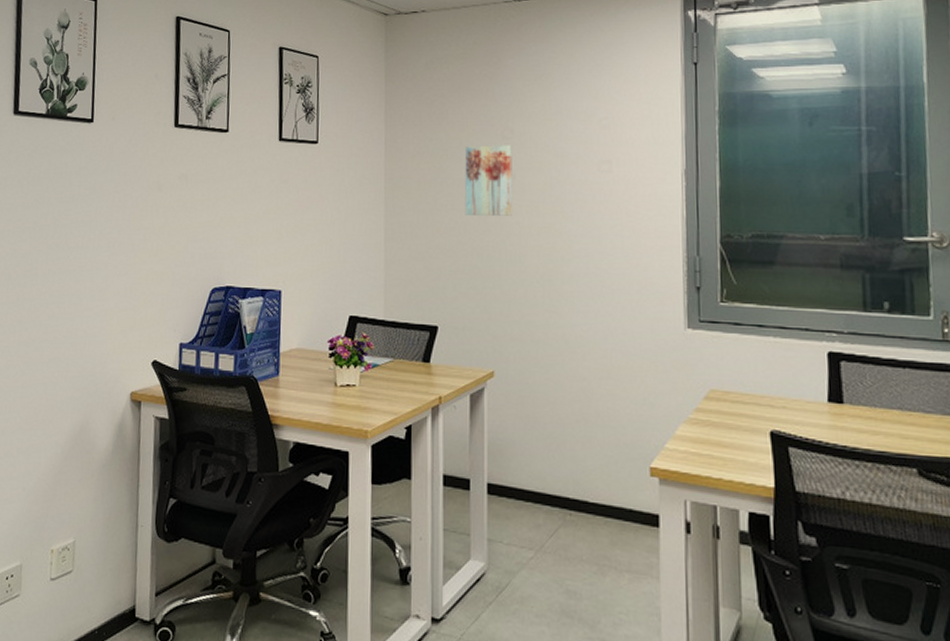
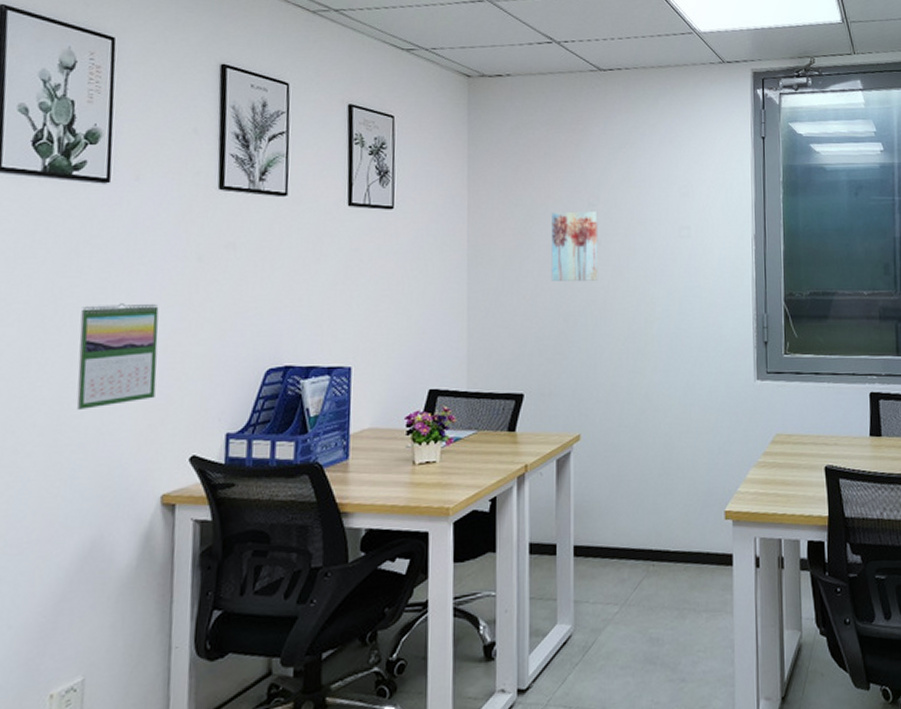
calendar: none [69,225,129,314] -> present [76,303,159,409]

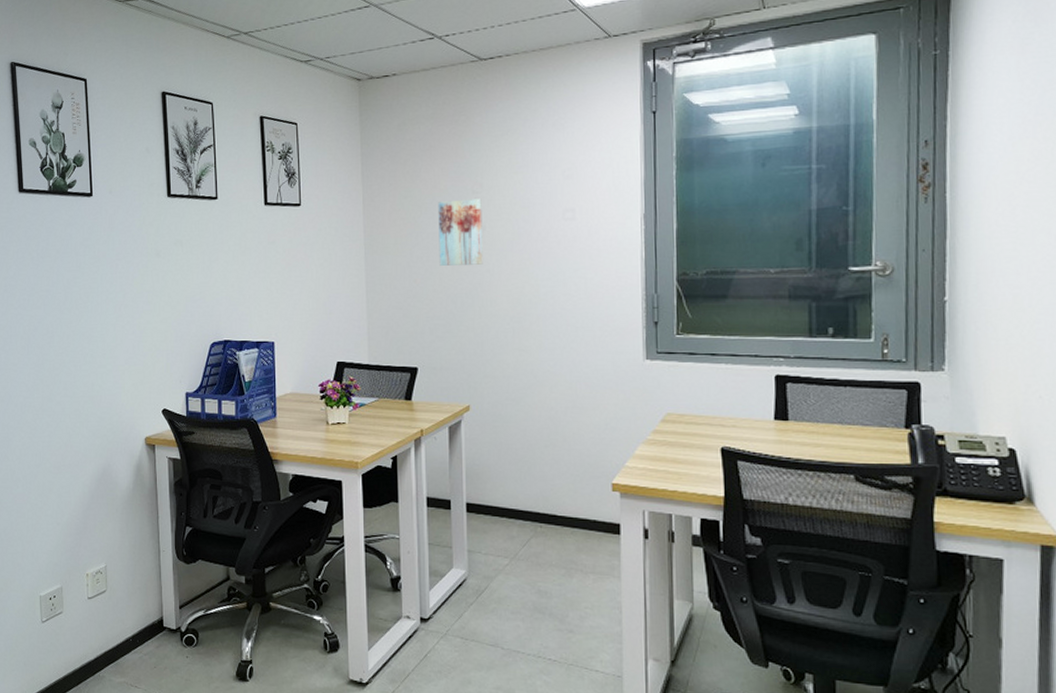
calendar: present [76,303,159,409] -> none [83,290,135,371]

